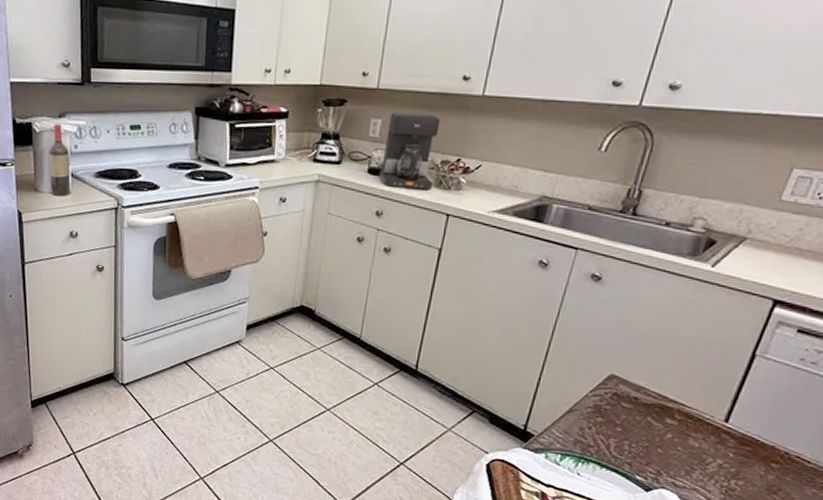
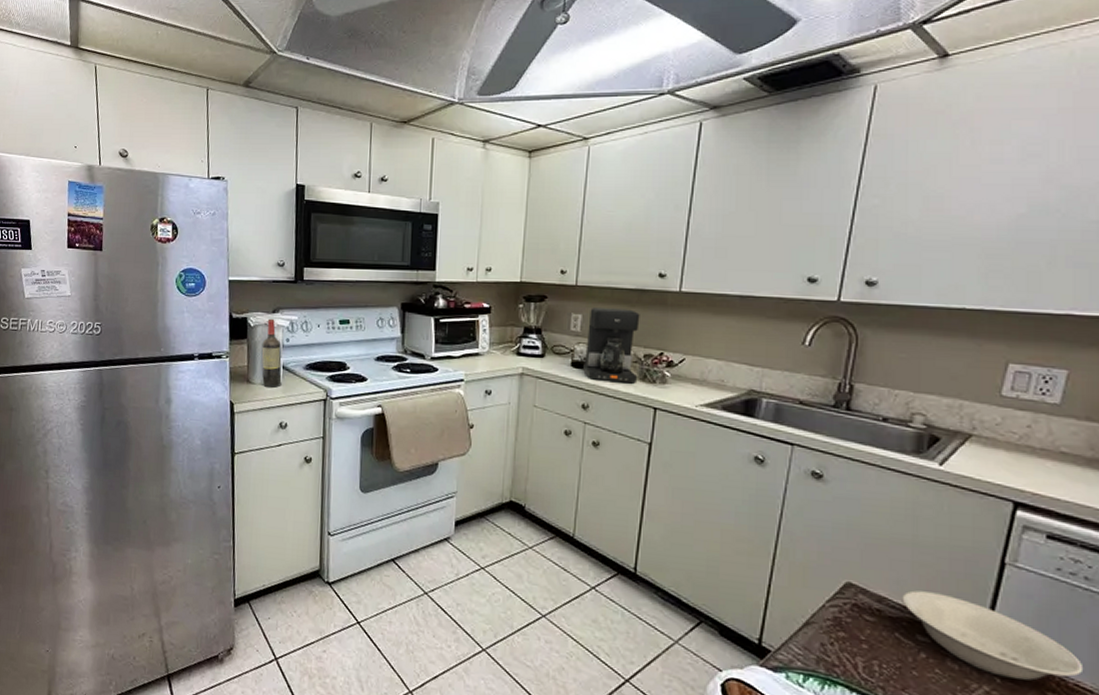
bowl: none [658,380,808,454] -> present [902,590,1084,681]

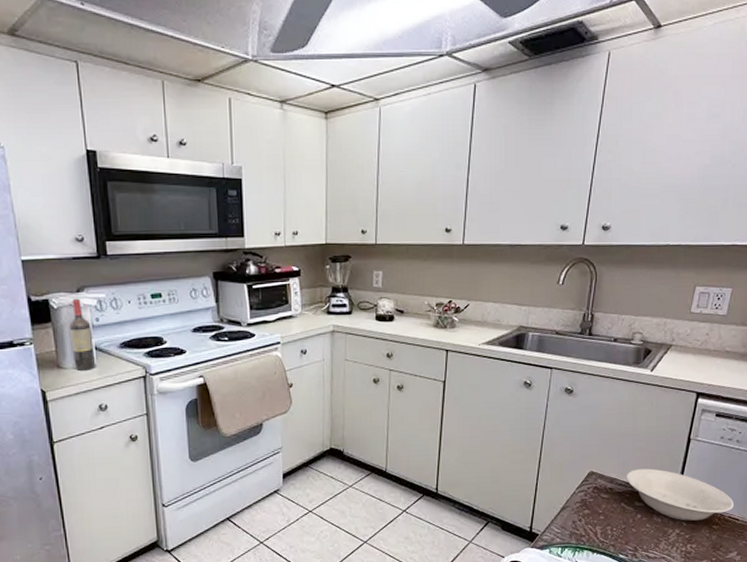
coffee maker: present [583,308,640,384] -> none [386,263,432,331]

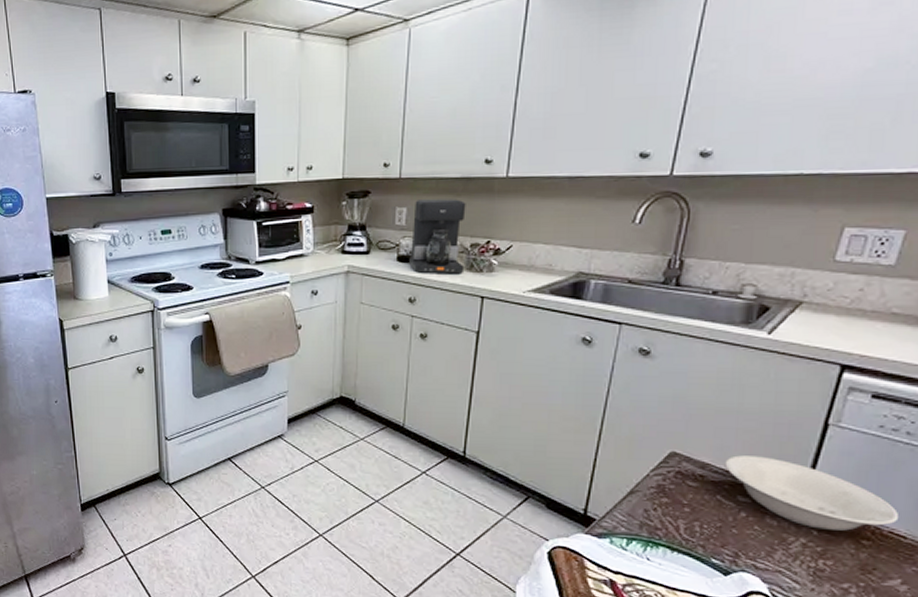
wine bottle: present [69,298,96,372] -> none [85,234,108,304]
coffee maker: none [386,263,432,331] -> present [409,199,466,274]

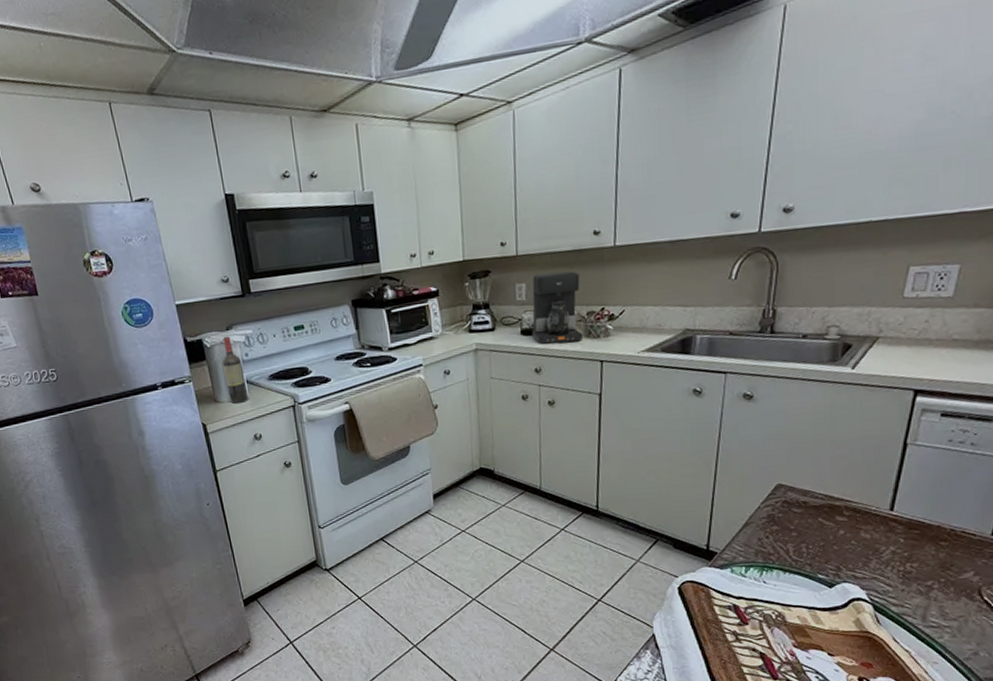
wine bottle: none [85,234,108,304] -> present [222,336,249,405]
bowl: present [724,455,900,531] -> none [823,478,969,537]

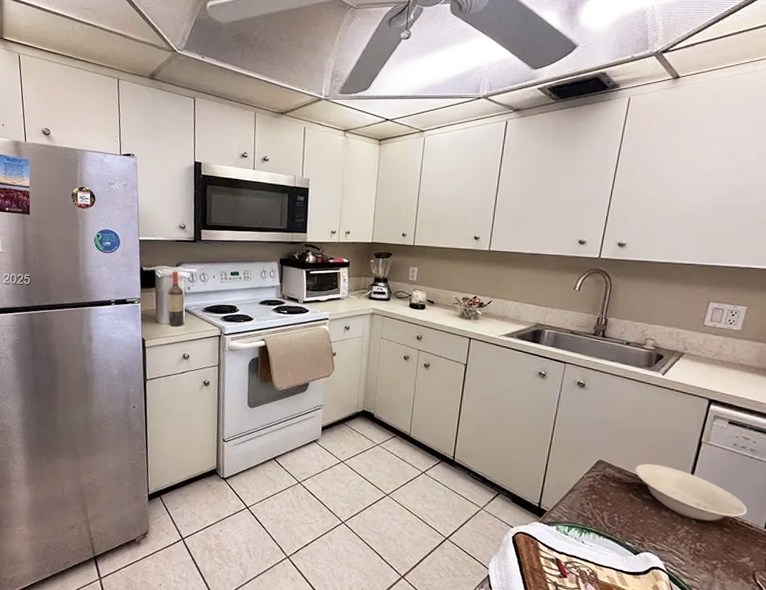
coffee maker: present [532,271,583,344] -> none [418,262,460,320]
bowl: none [823,478,969,537] -> present [634,463,748,521]

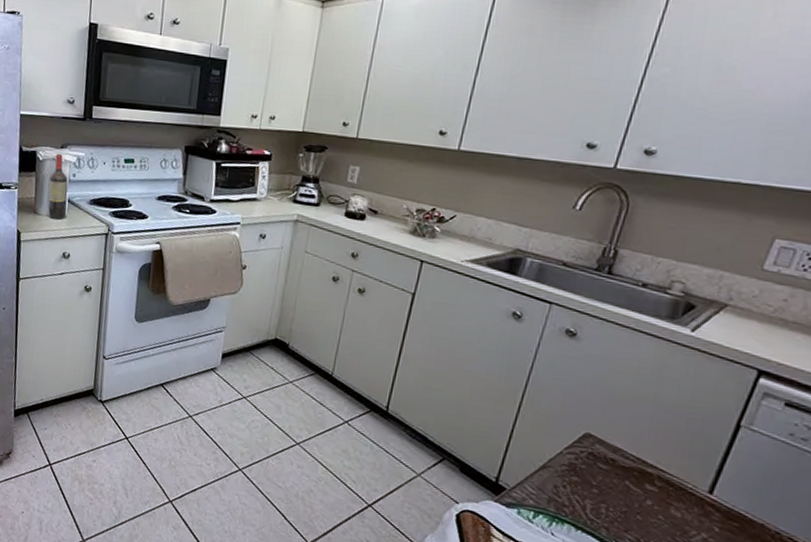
bowl: present [634,463,748,521] -> none [636,444,800,532]

